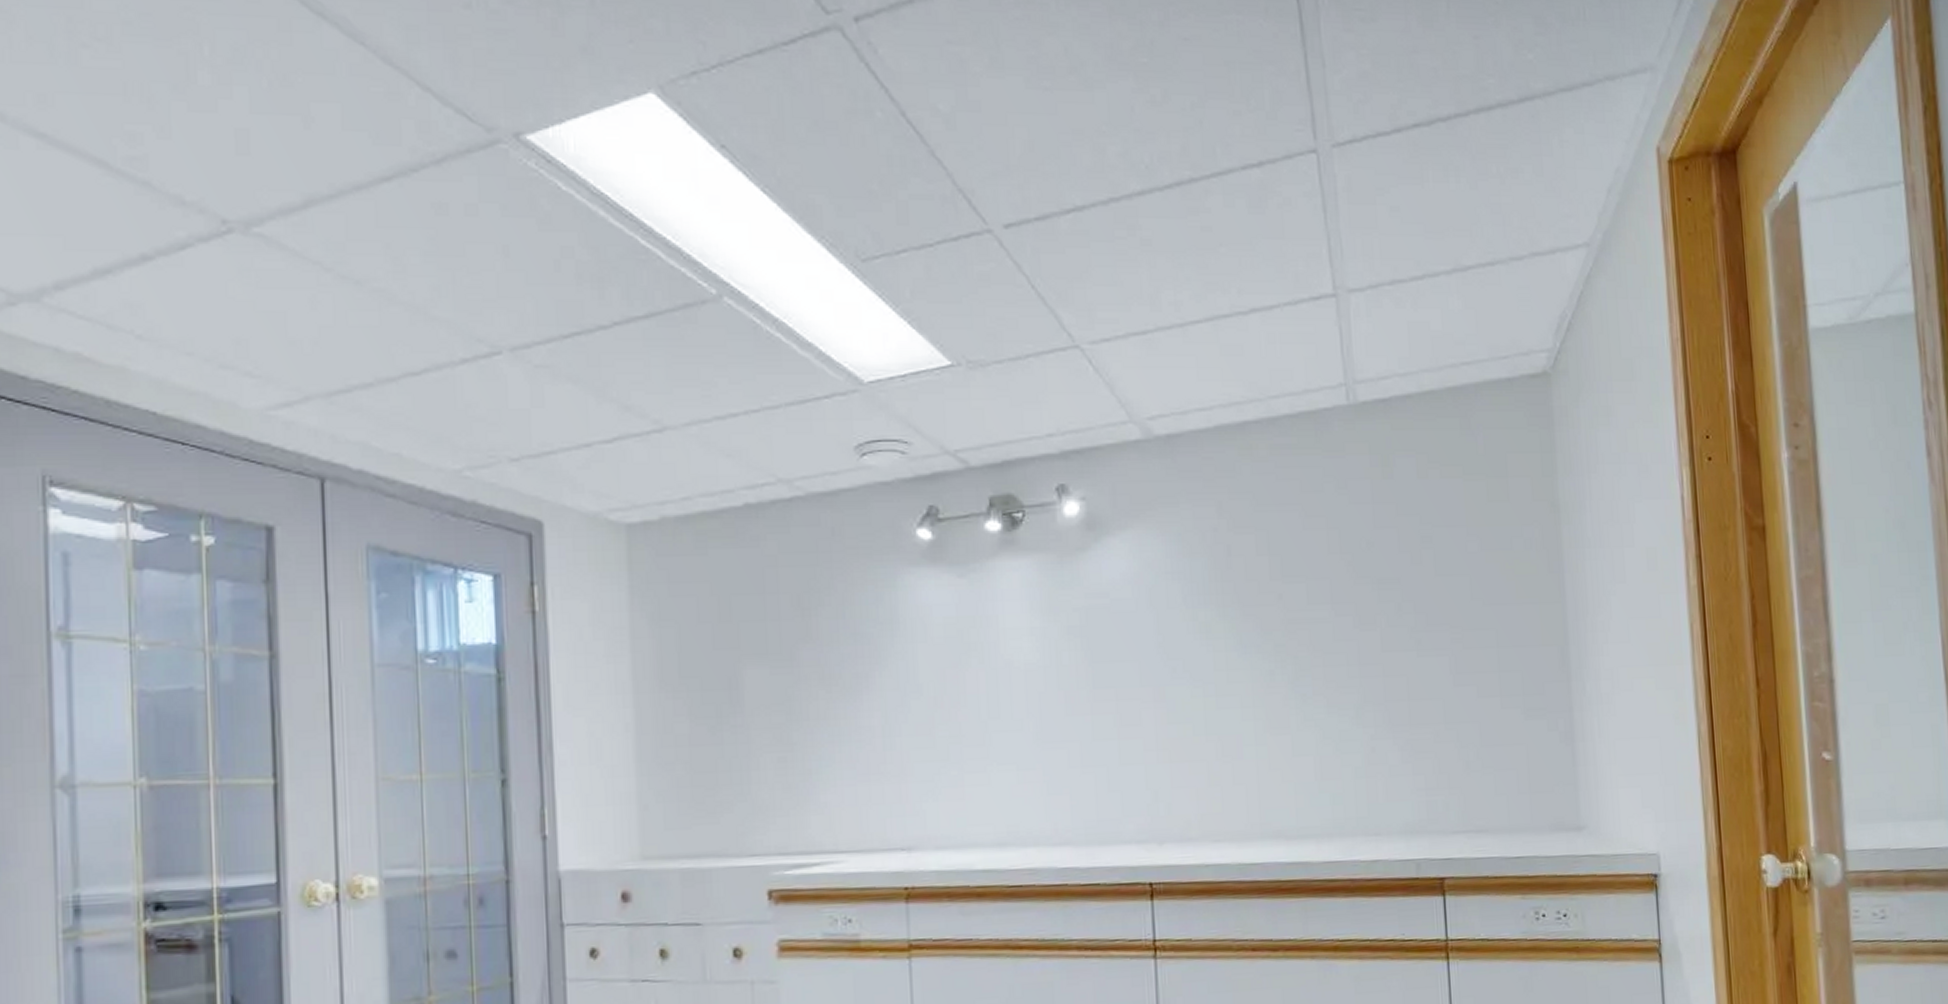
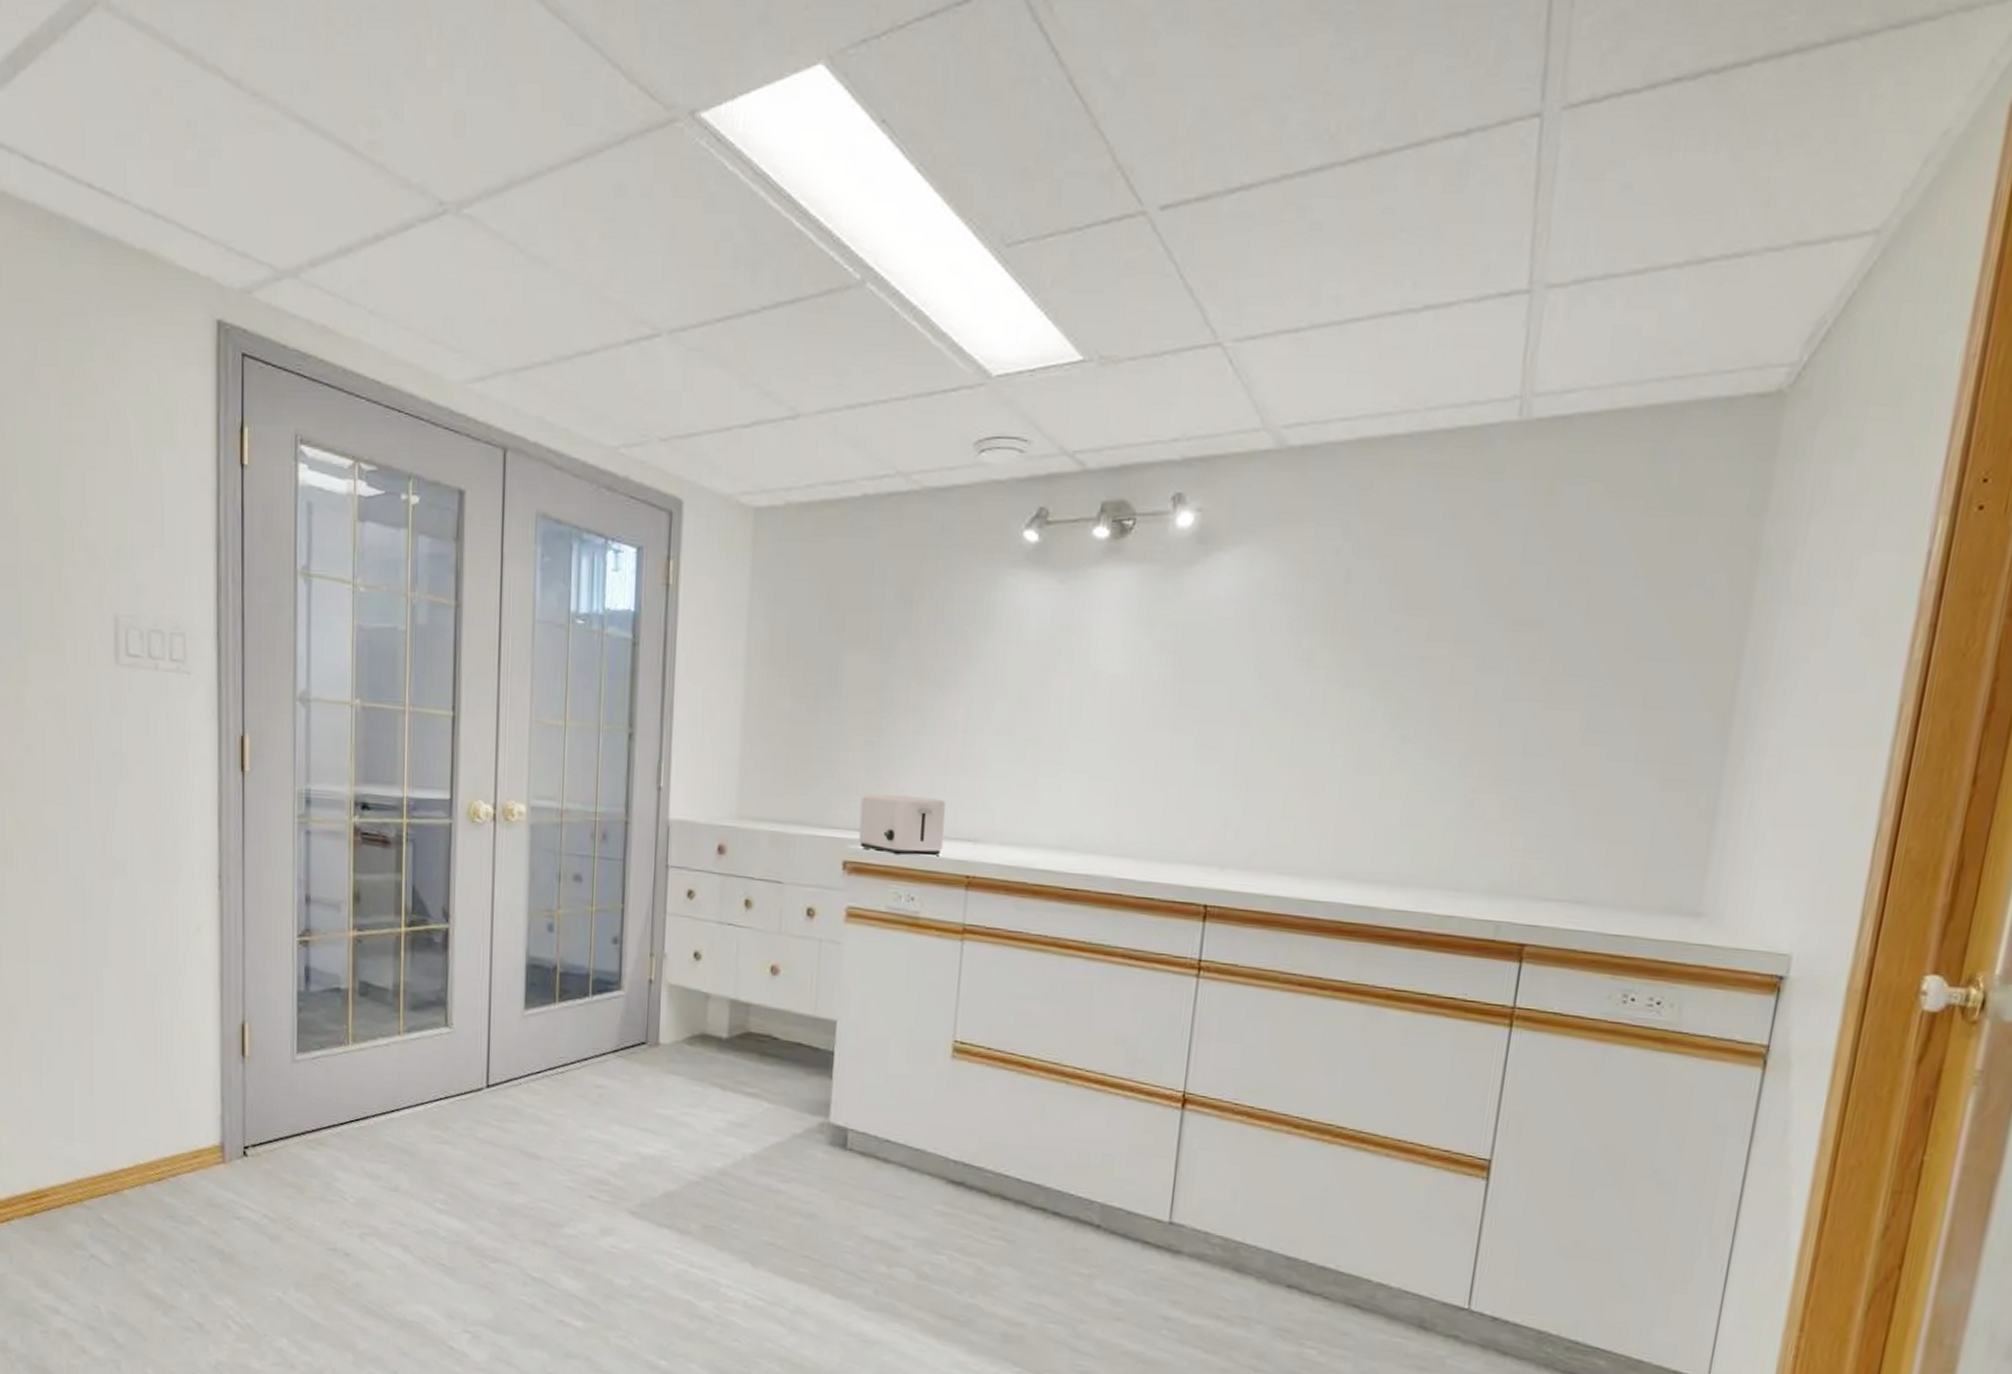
toaster: none [780,809,876,876] -> present [858,794,946,857]

